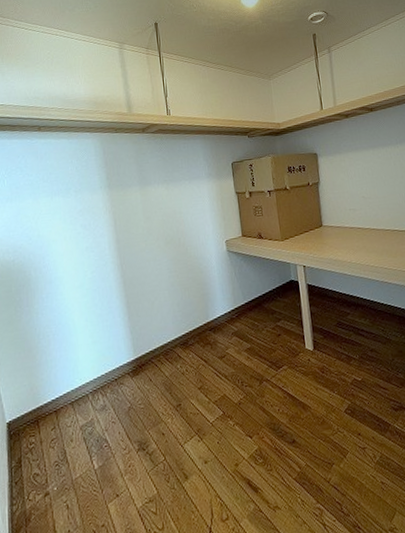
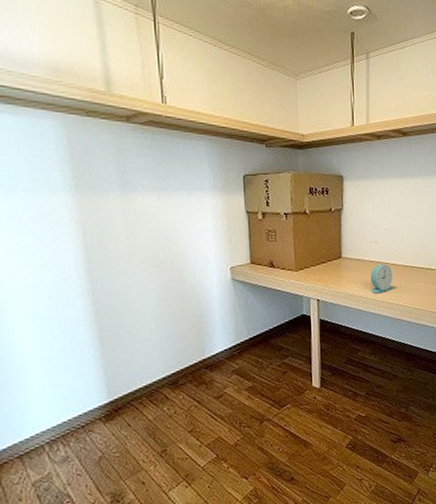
alarm clock: none [352,229,375,258] -> present [370,264,393,294]

